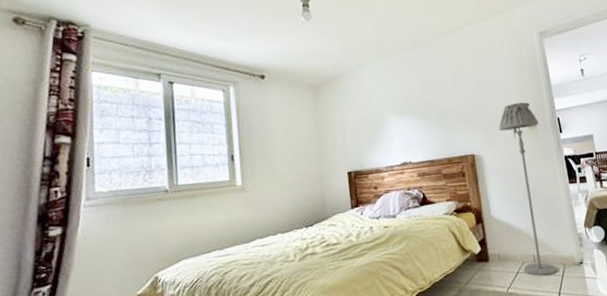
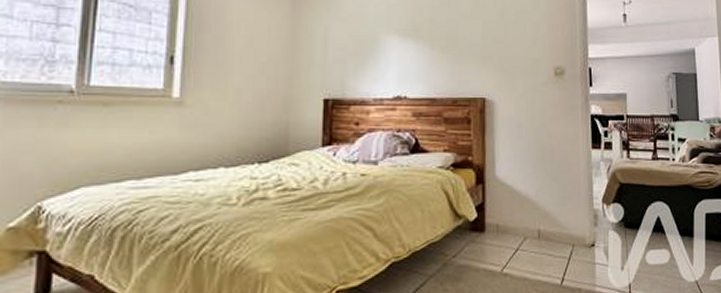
floor lamp: present [499,102,558,276] -> none [519,43,567,257]

